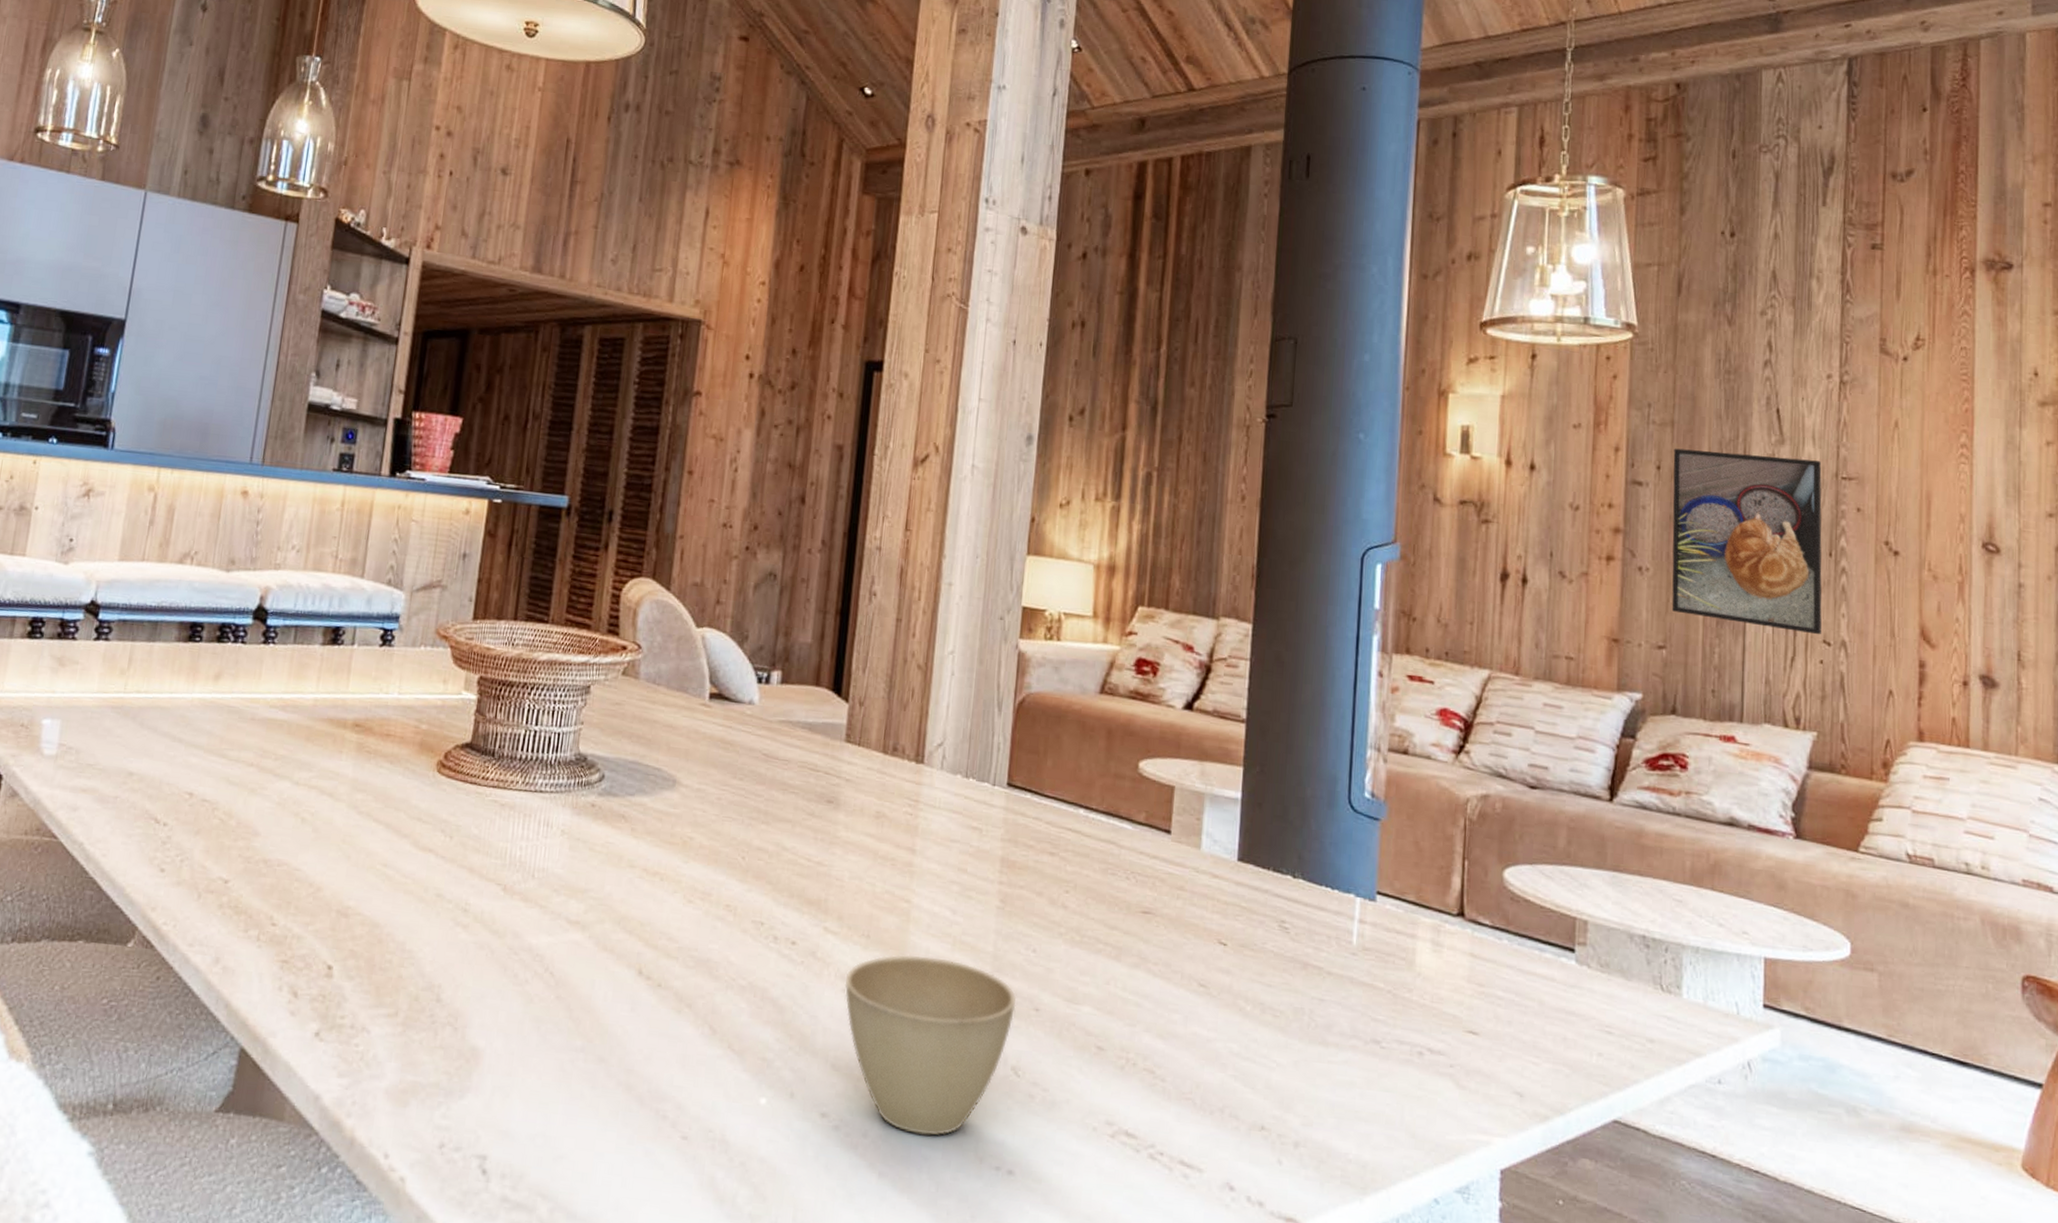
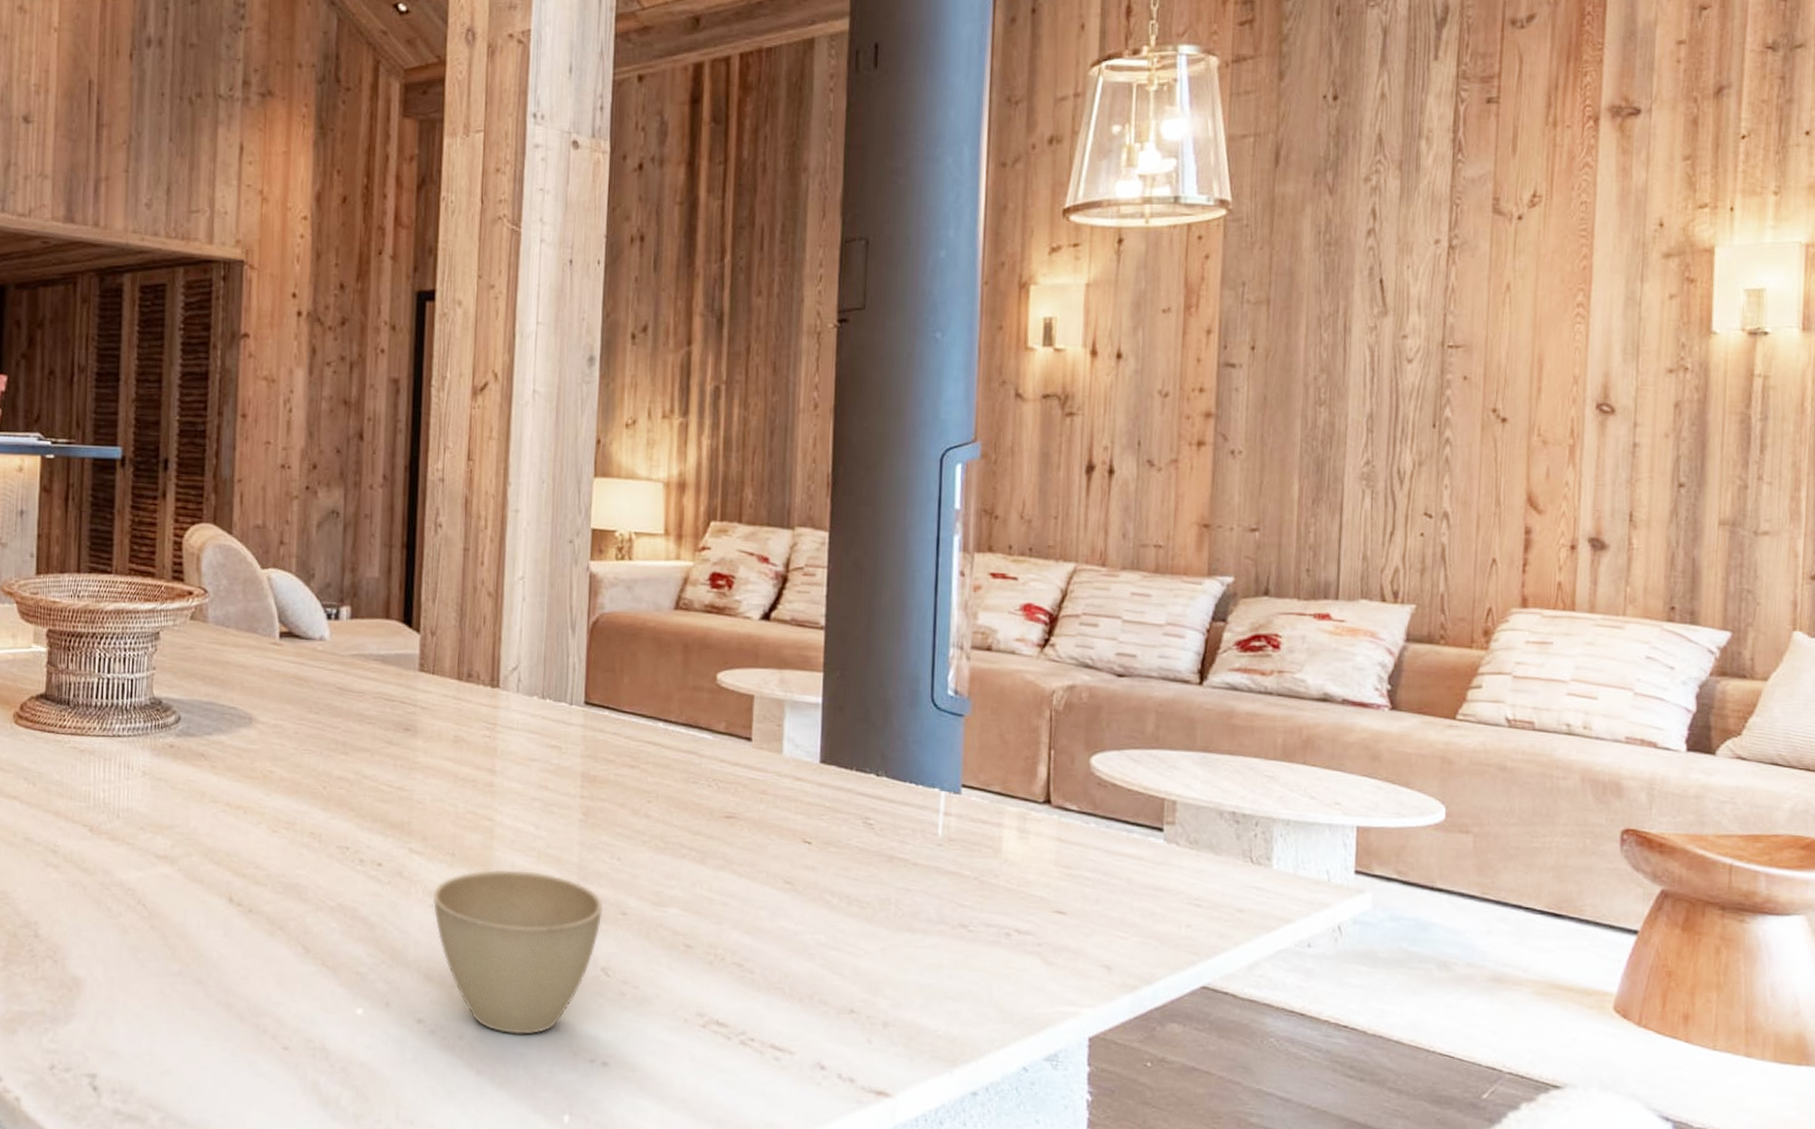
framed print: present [1671,448,1822,635] -> none [1265,327,1427,508]

